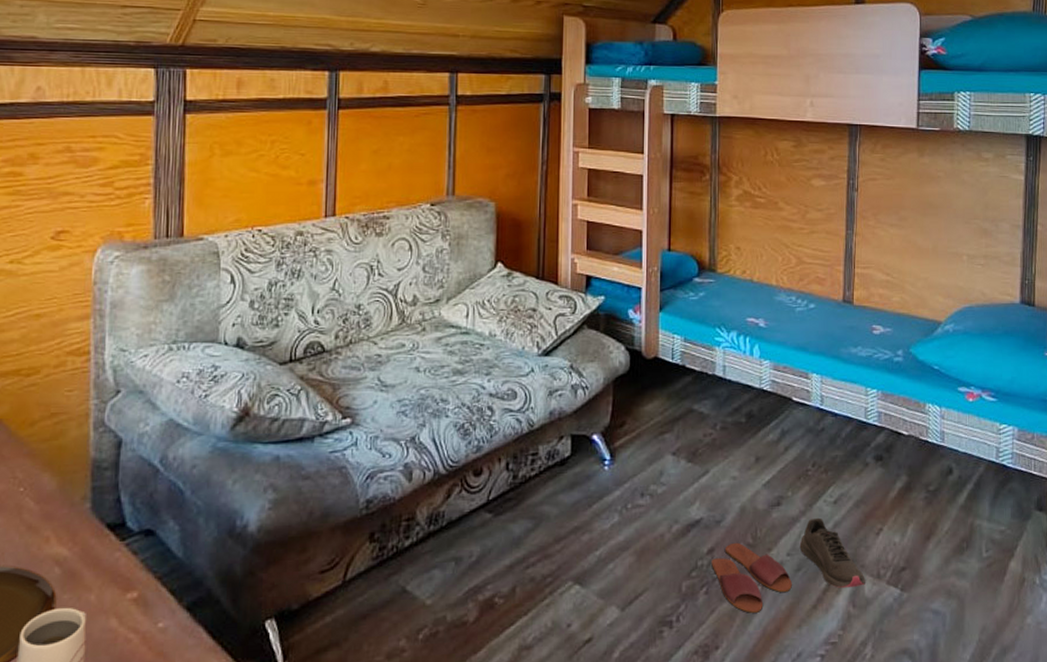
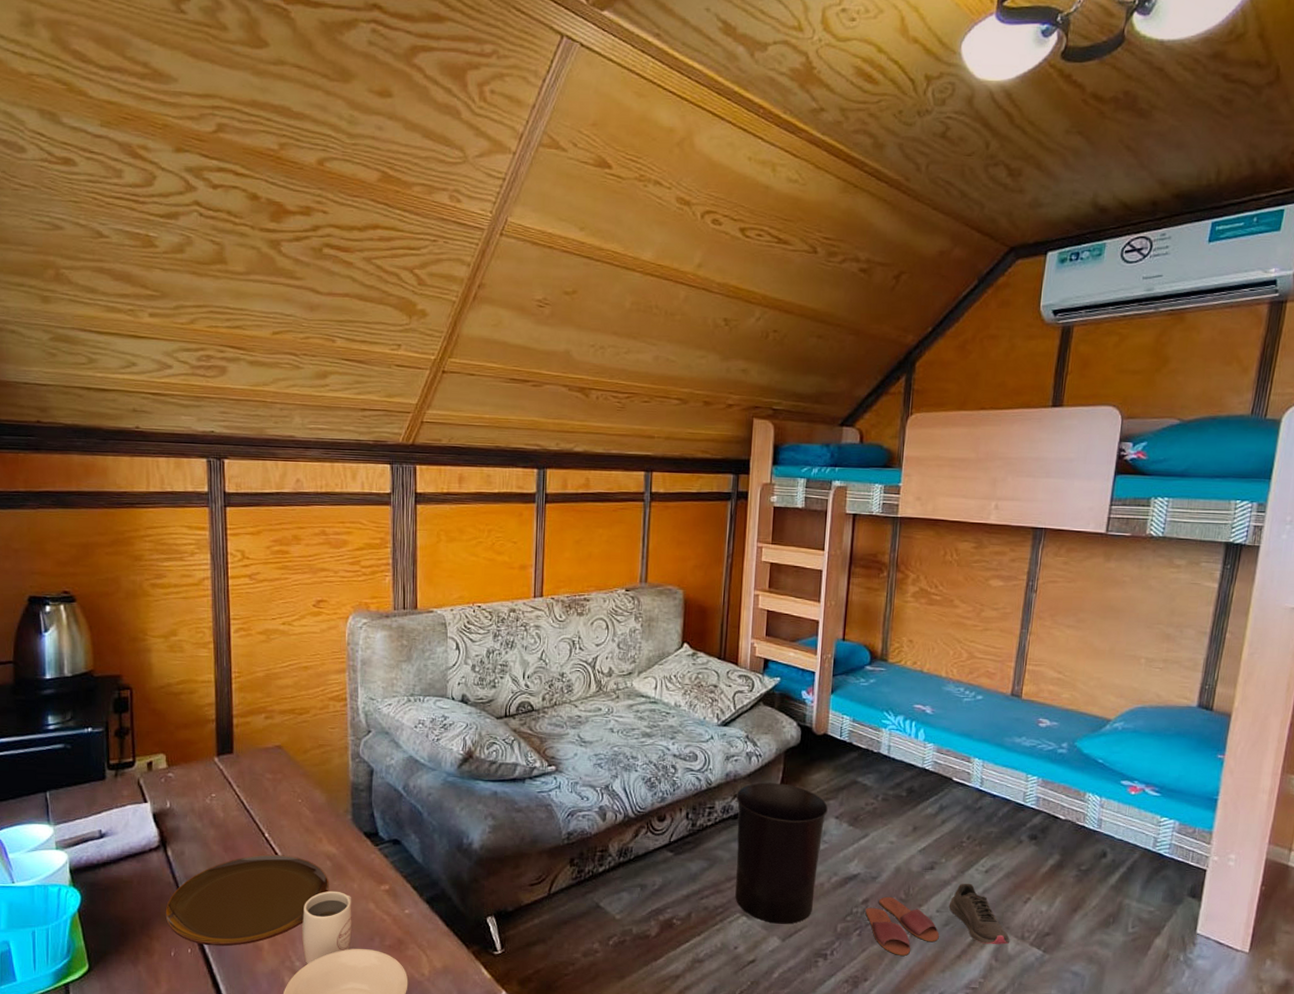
waste bin: none [561,418,663,590] -> present [735,782,828,924]

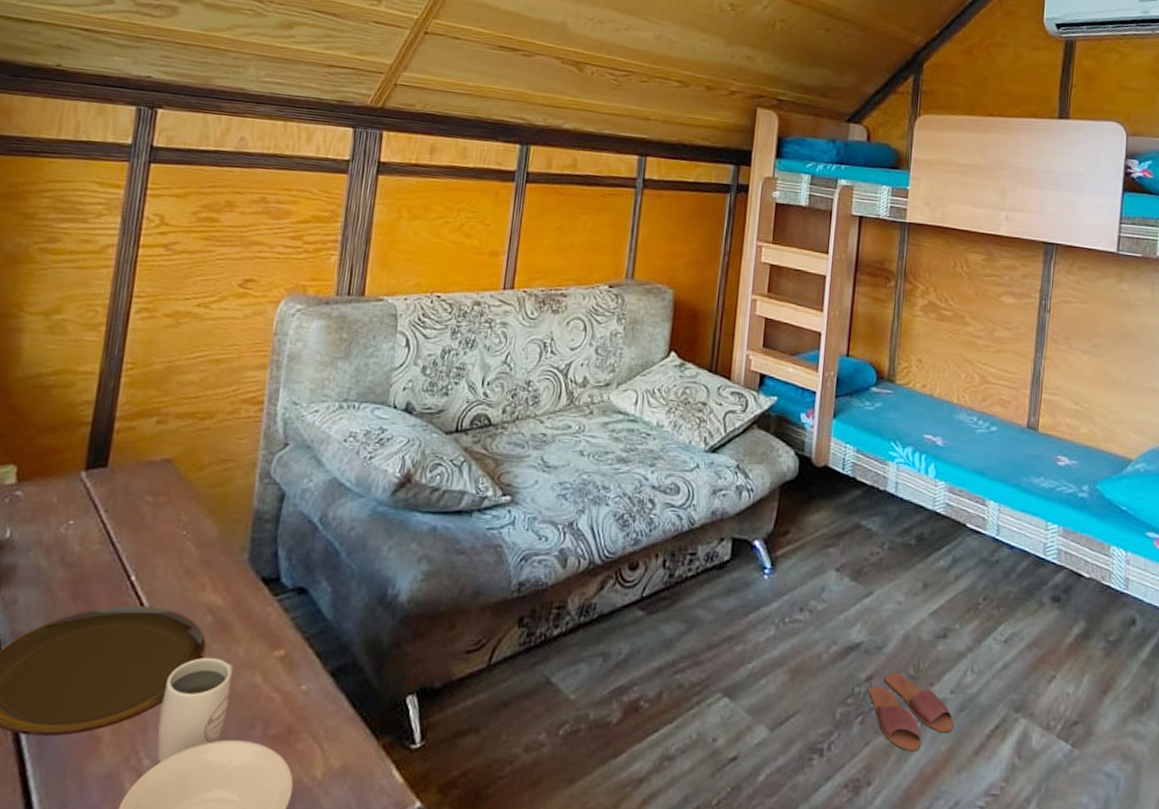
waste bin: present [735,782,828,924] -> none [716,523,828,708]
athletic shoe: present [949,883,1010,945] -> none [964,655,1034,737]

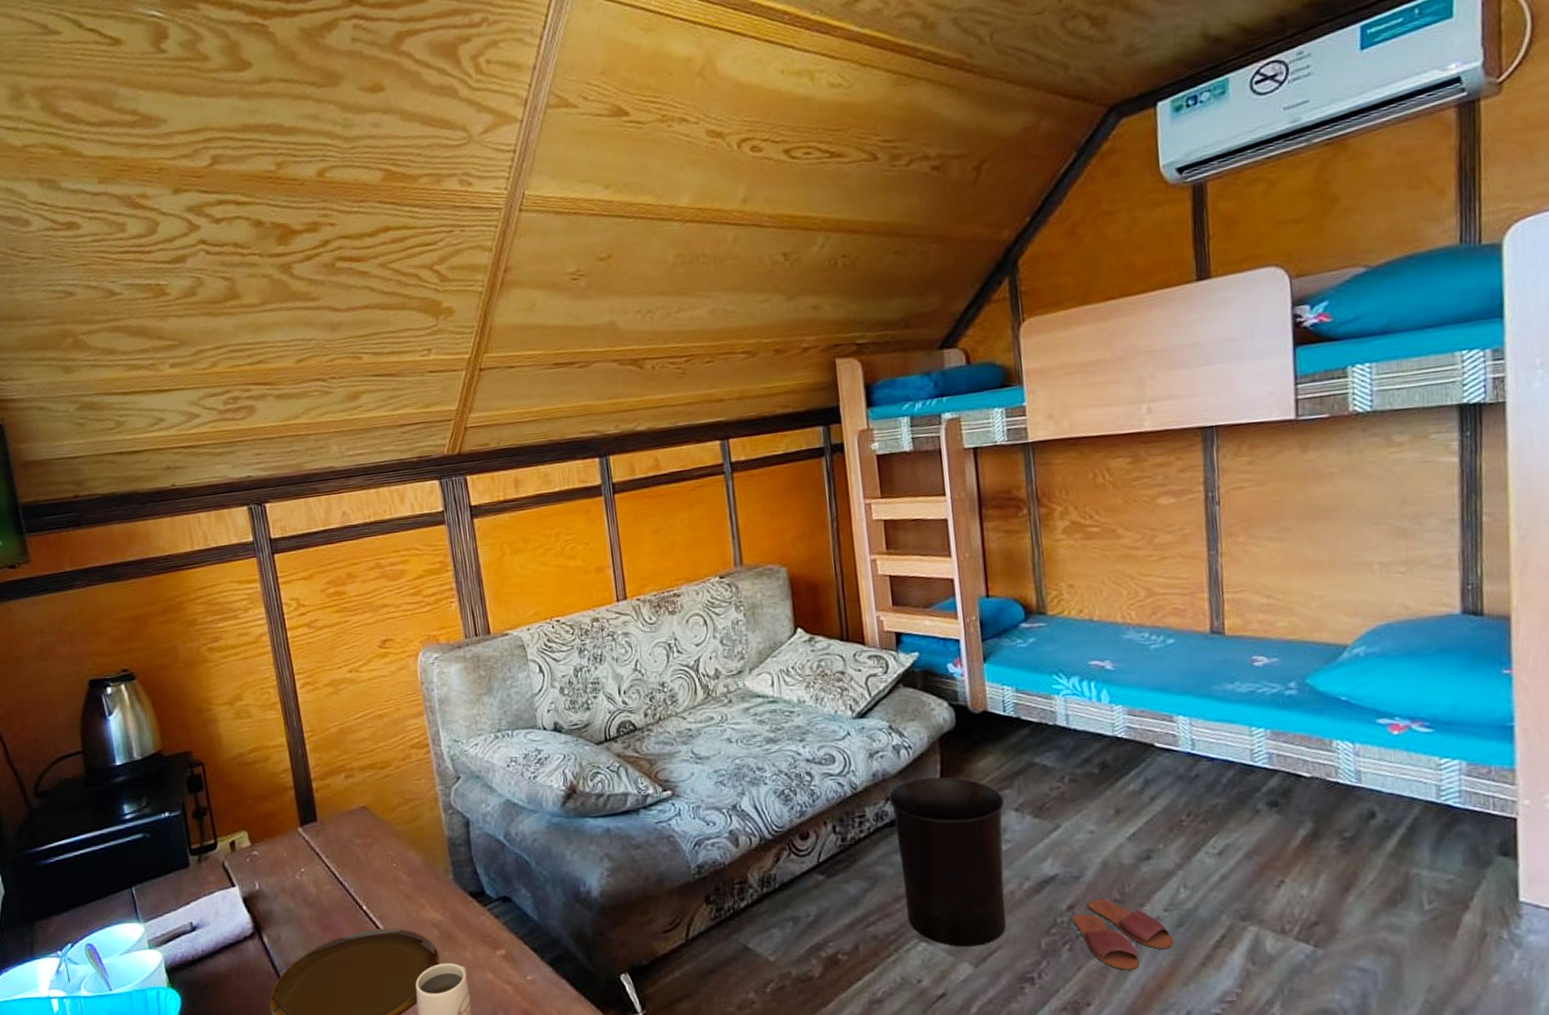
waste bin: none [716,523,828,708] -> present [888,776,1006,947]

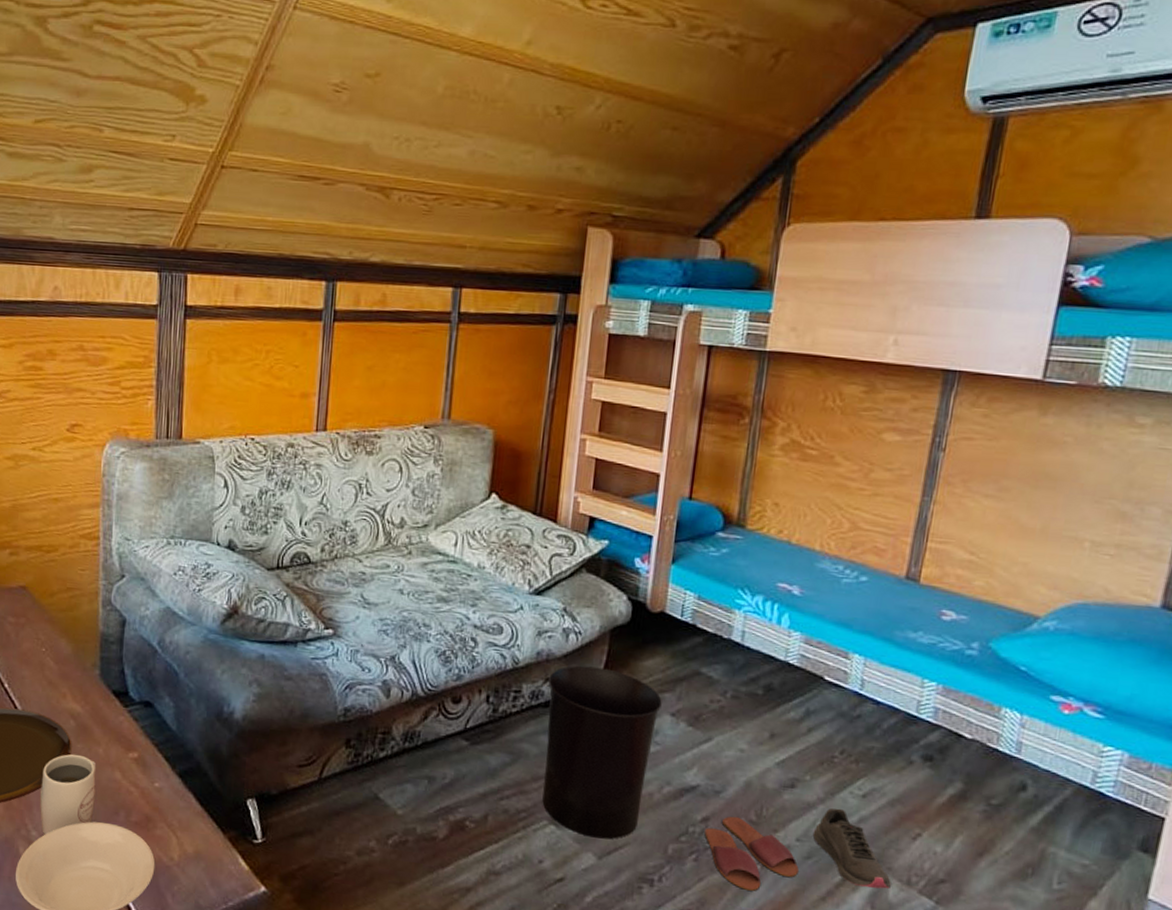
athletic shoe: none [1178,870,1266,944] -> present [812,808,891,890]

